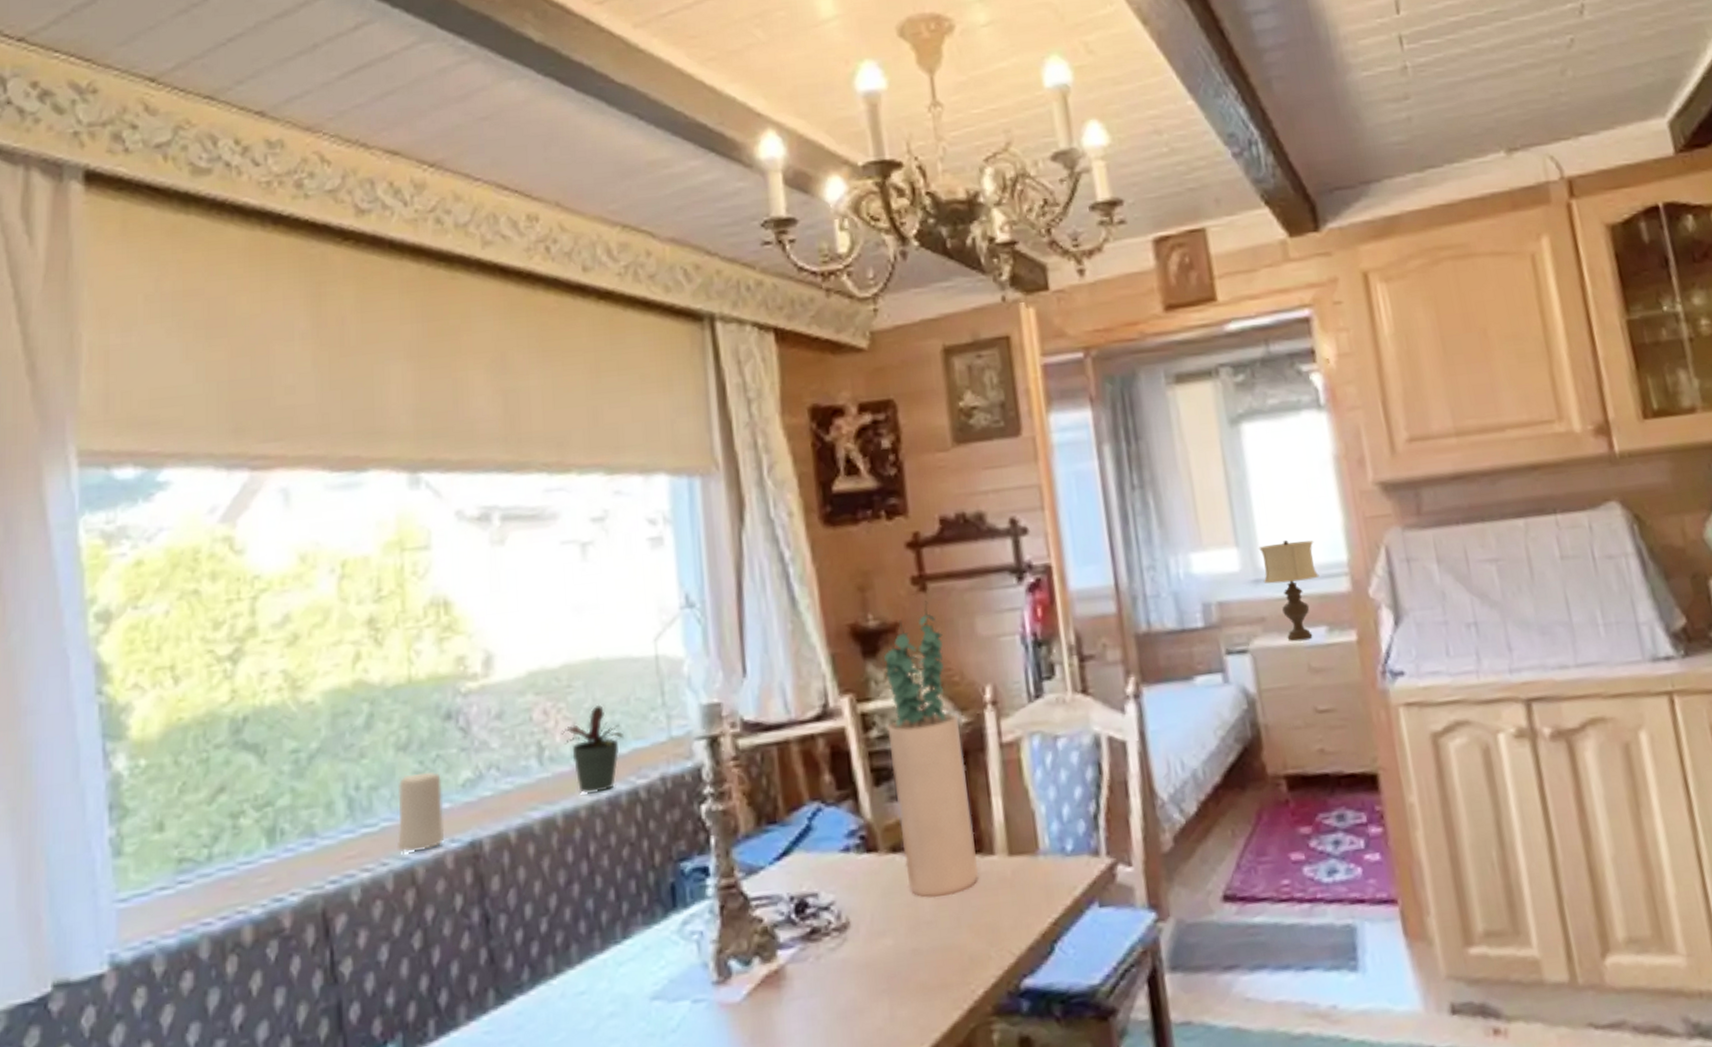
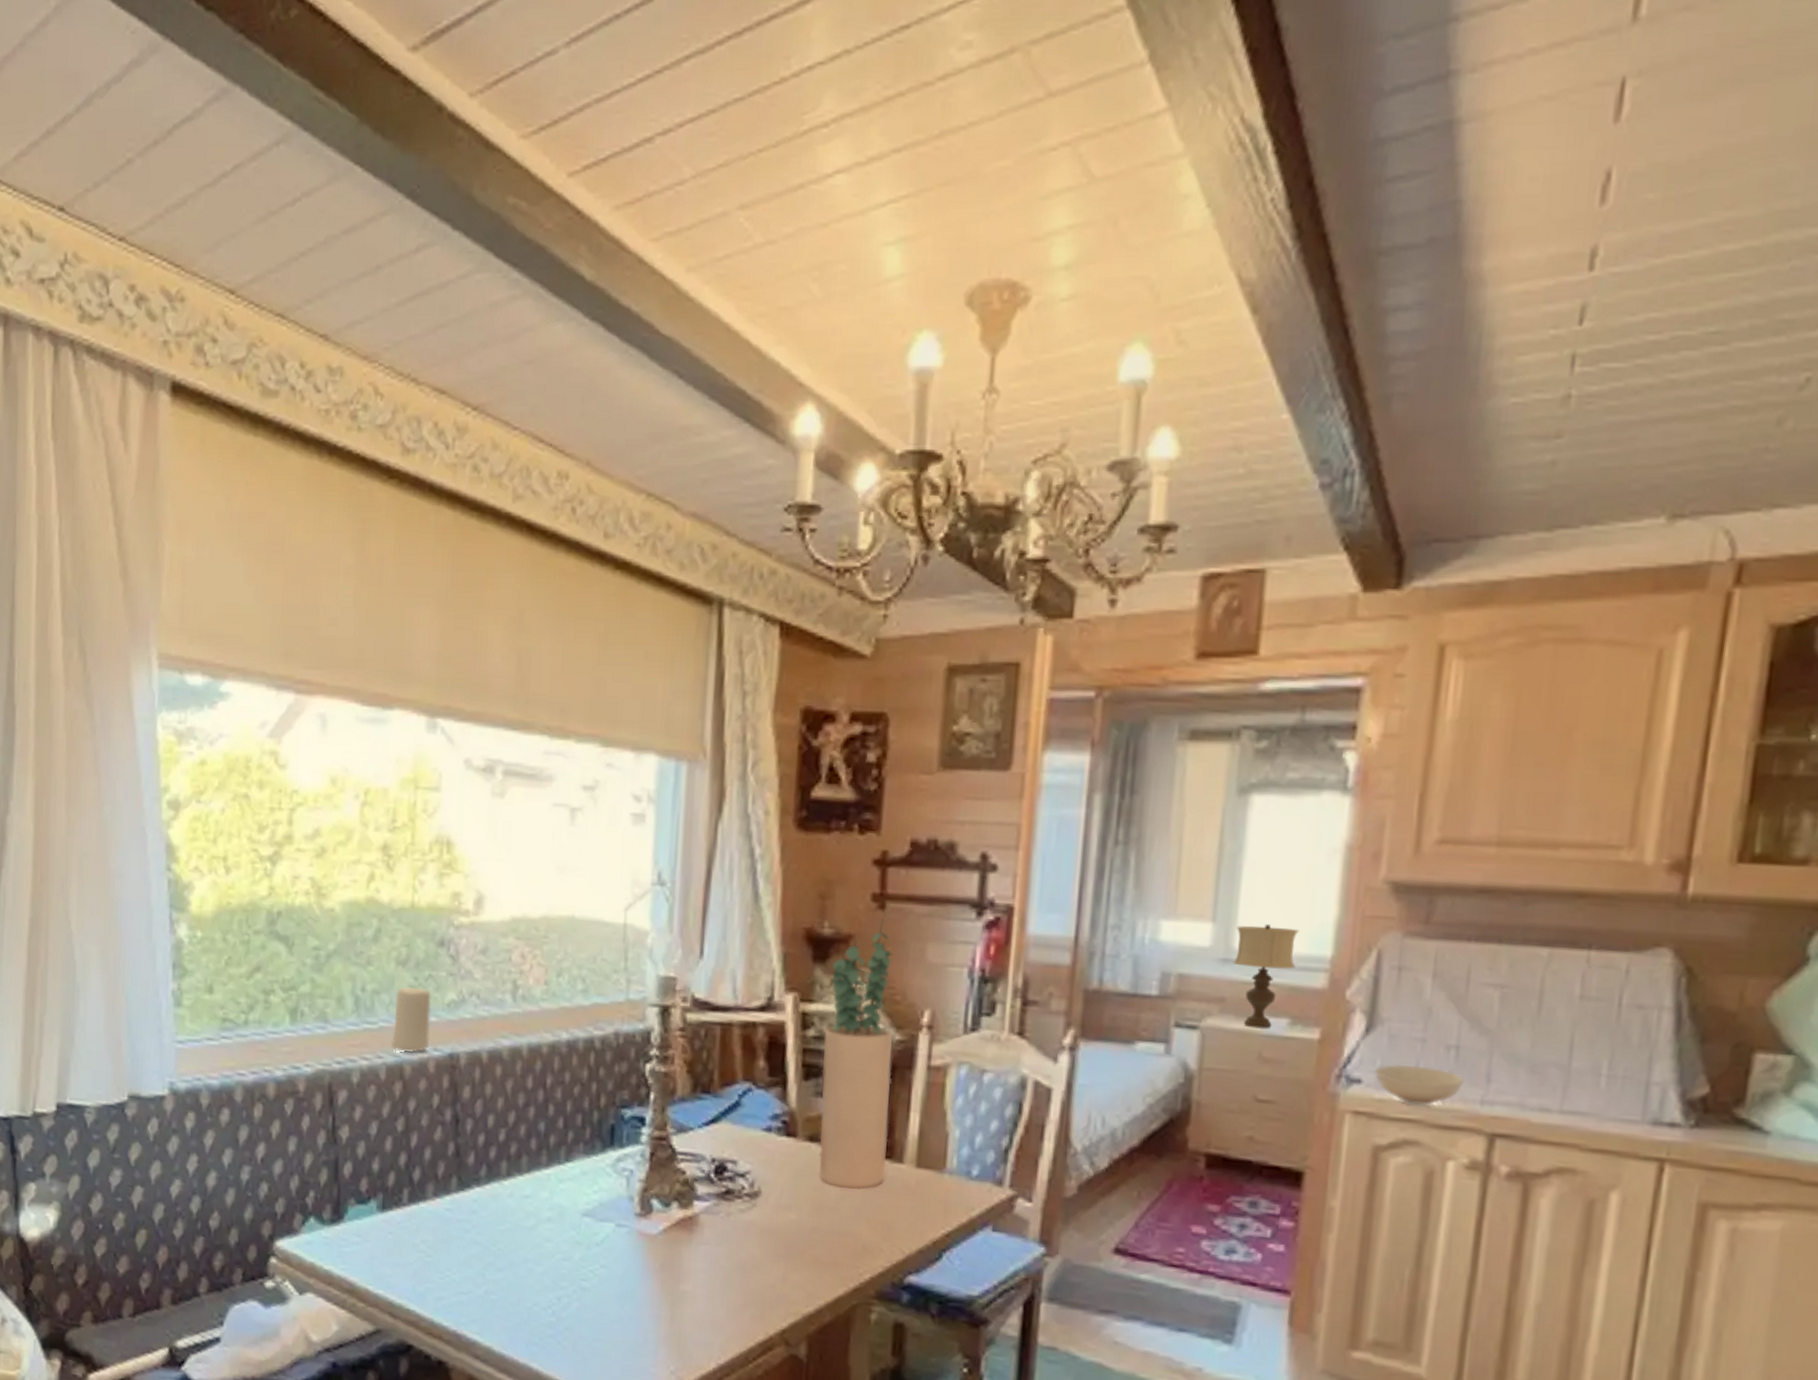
potted plant: present [560,704,623,794] -> none [534,957,587,1035]
bowl: none [1412,647,1491,686] -> present [1374,1064,1465,1105]

